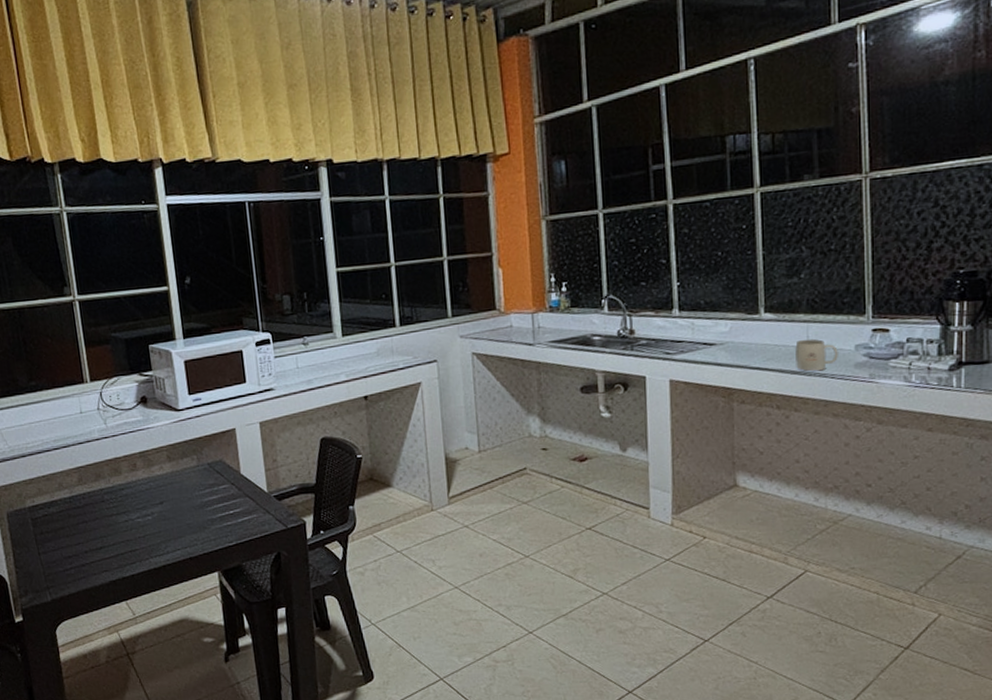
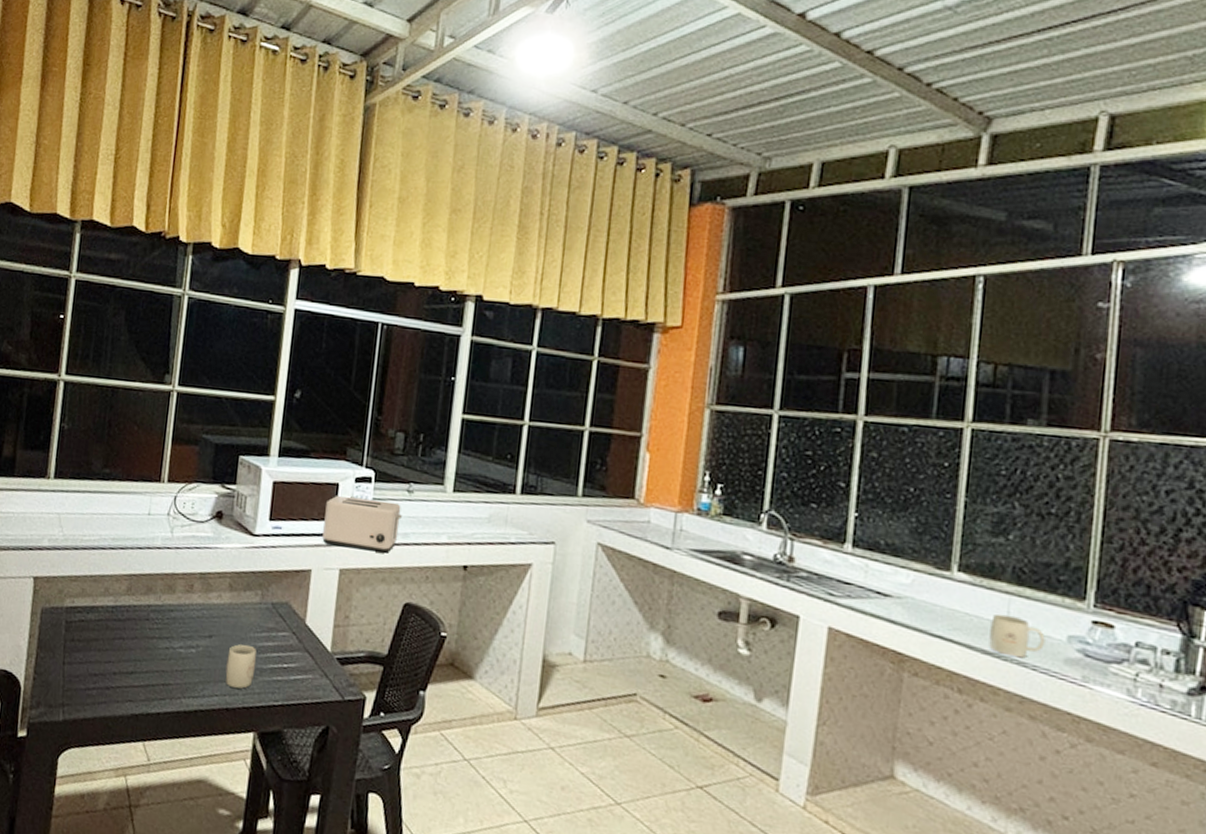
mug: none [180,502,207,540] -> present [225,644,257,689]
toaster: none [235,356,304,404] -> present [322,495,402,553]

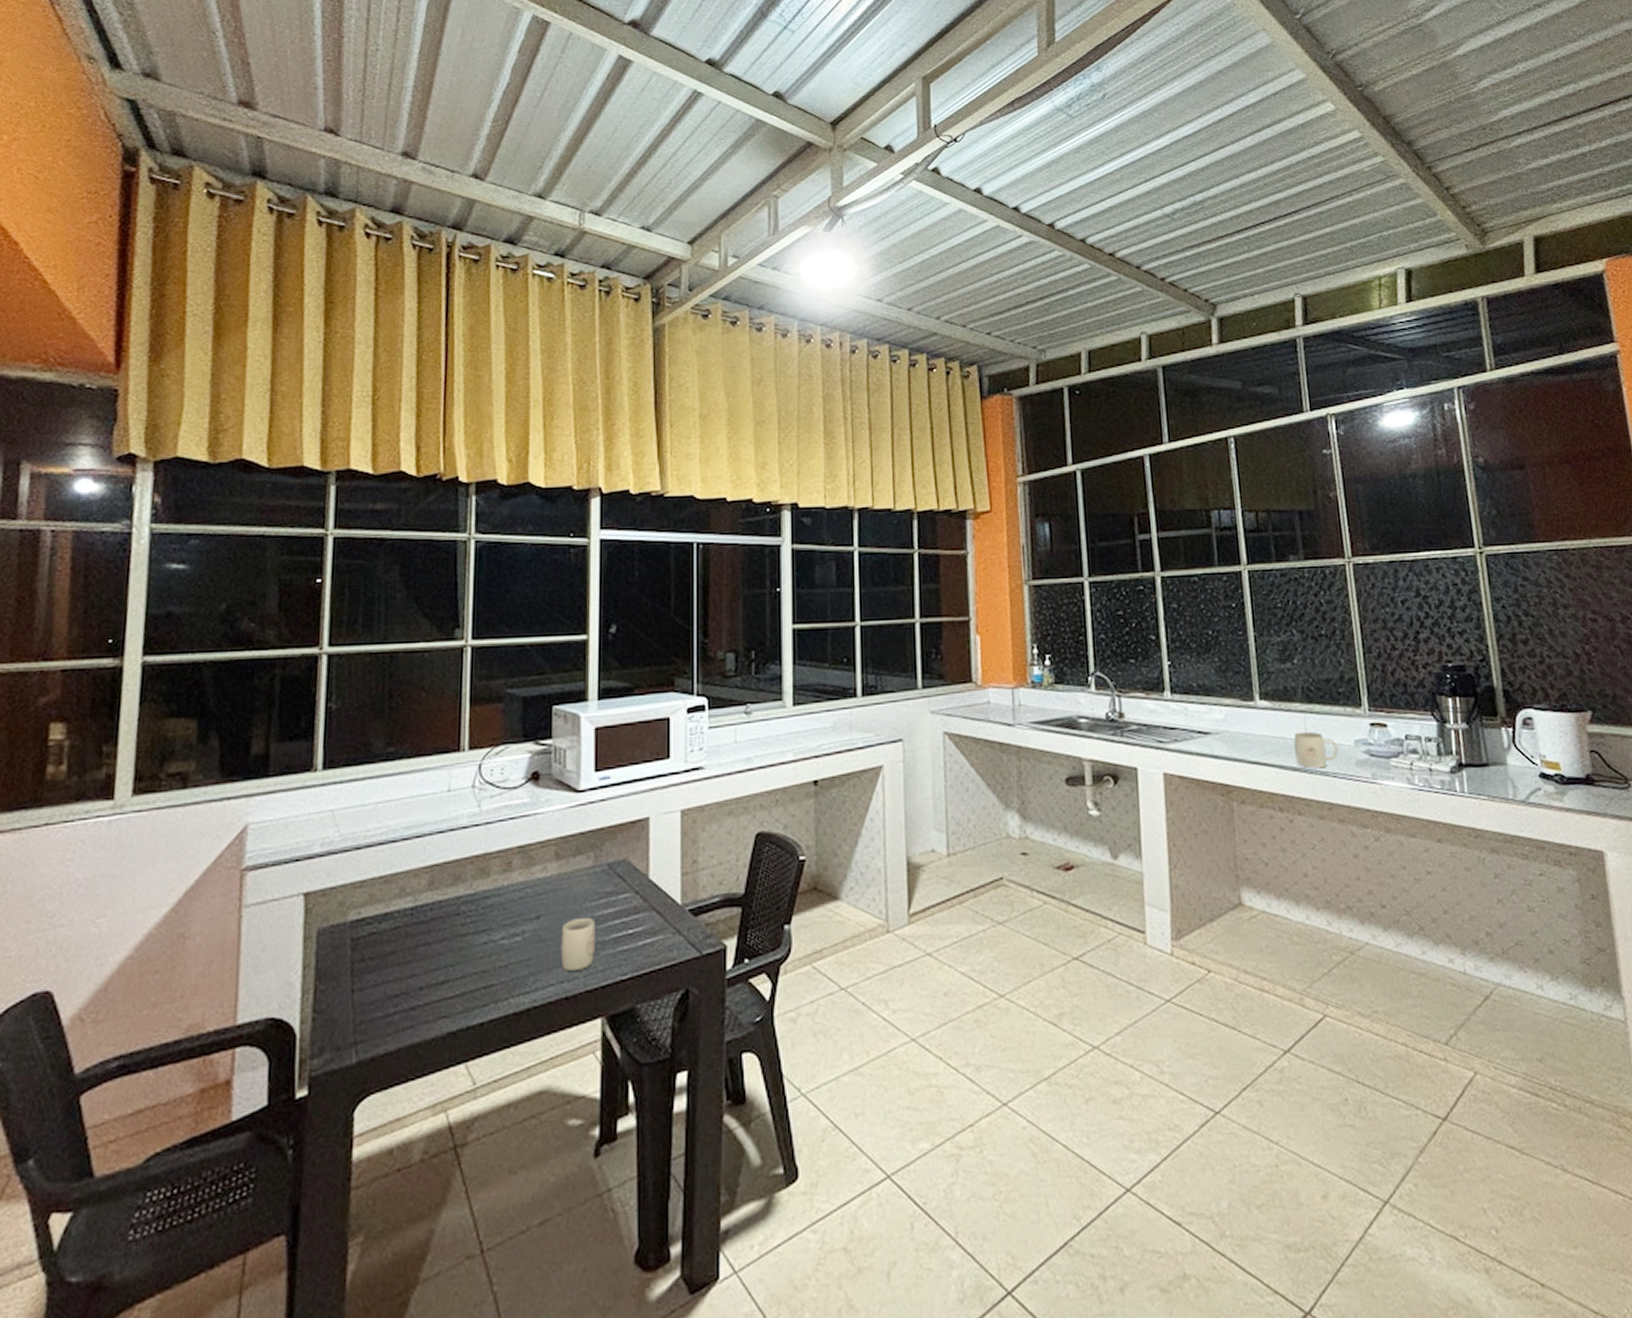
toaster: present [322,495,402,553] -> none [658,727,742,786]

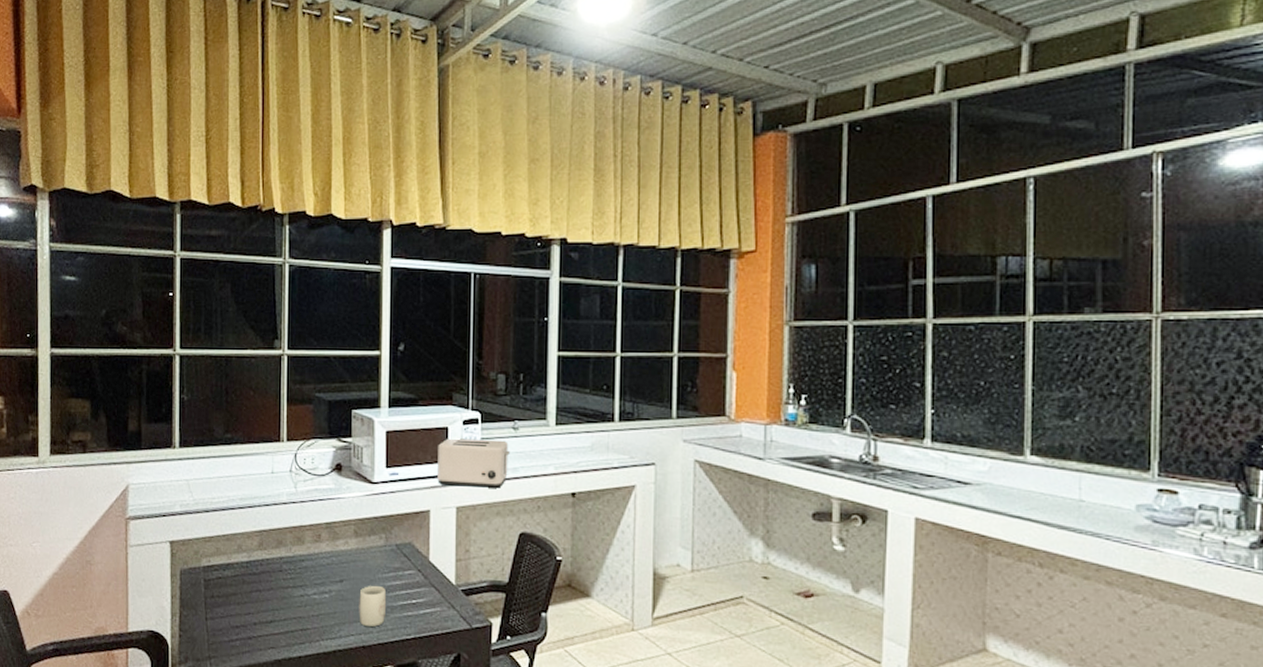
toaster: none [658,727,742,786] -> present [437,438,510,488]
mug: present [1294,731,1339,769] -> none [1064,490,1116,530]

